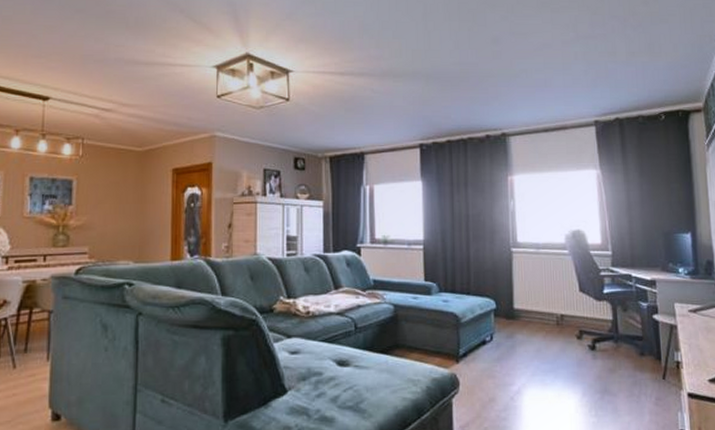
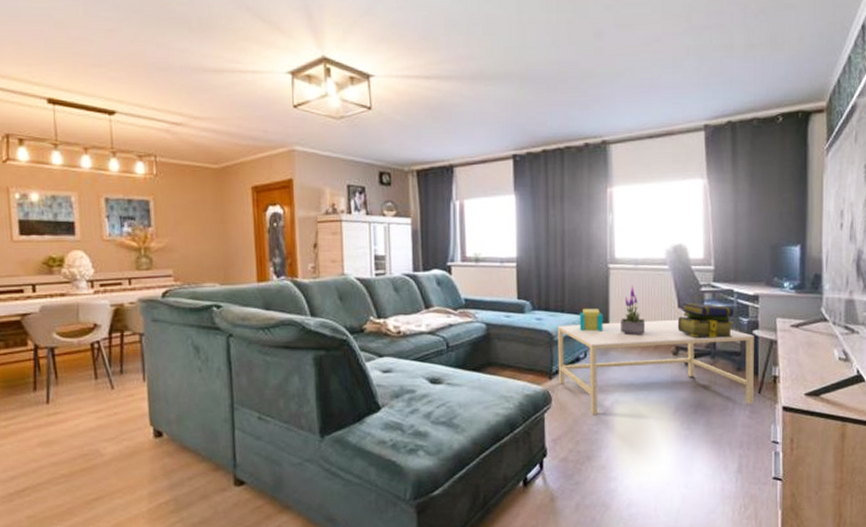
coffee table: none [464,303,659,401] -> present [557,319,754,416]
decorative box: none [484,290,508,314] -> present [579,308,603,332]
potted plant: none [525,268,549,319] -> present [621,285,645,336]
stack of books: none [579,286,634,322] -> present [677,302,733,338]

